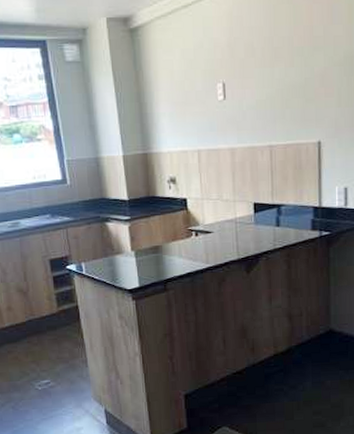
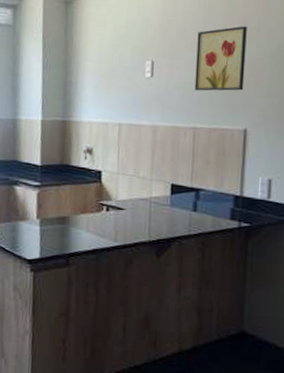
wall art: none [265,36,315,108] -> present [194,26,247,91]

